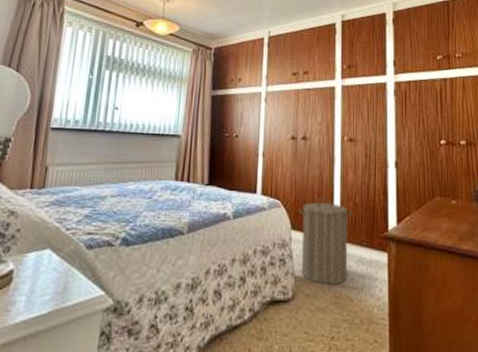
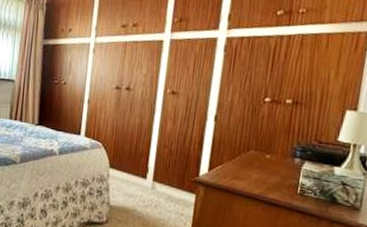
laundry hamper: present [298,196,353,286] -> none [116,142,167,216]

